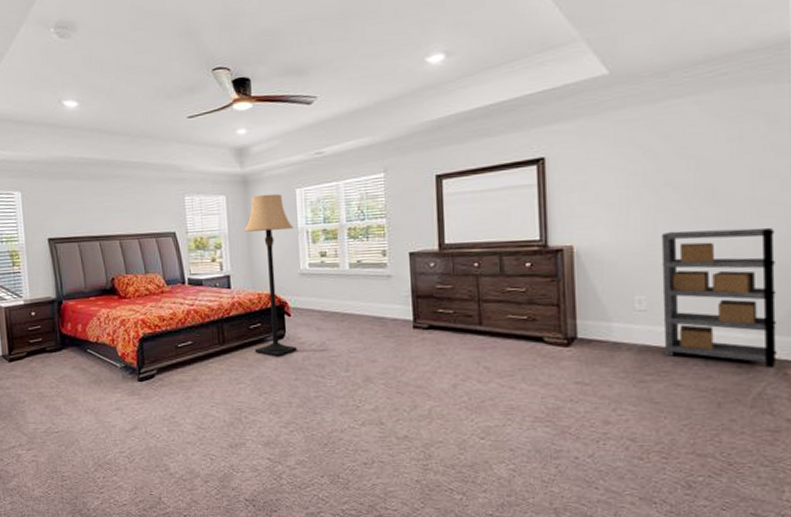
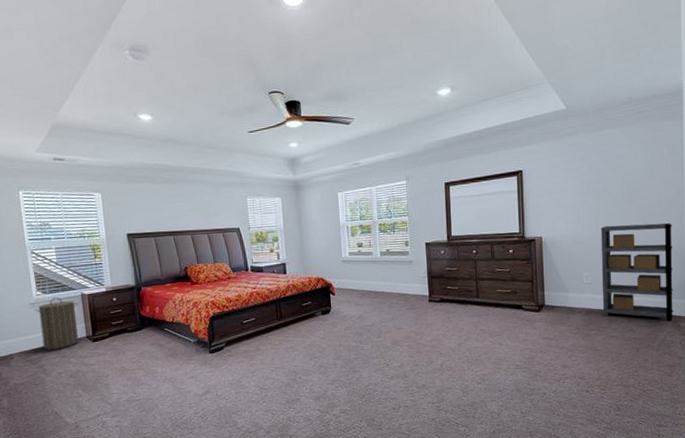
lamp: present [243,193,297,357] -> none [296,196,340,328]

